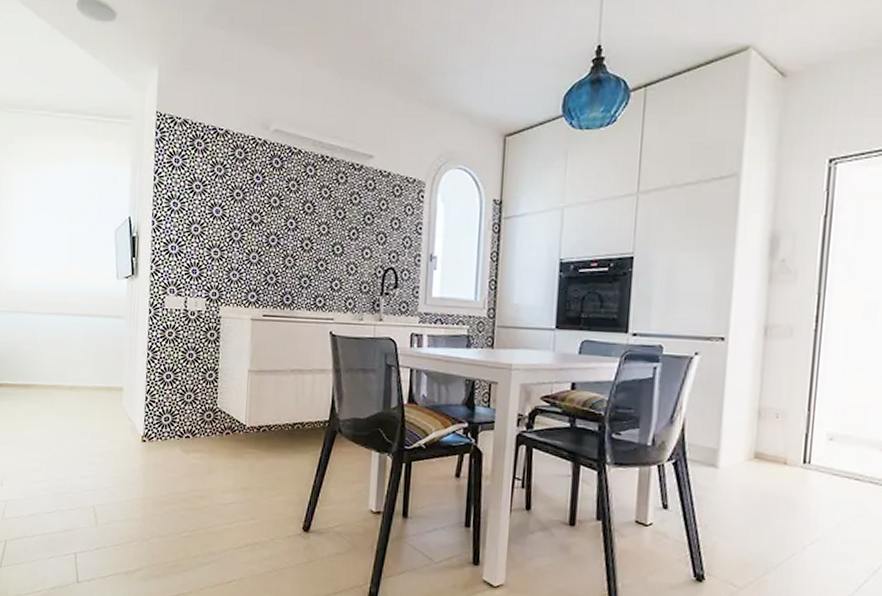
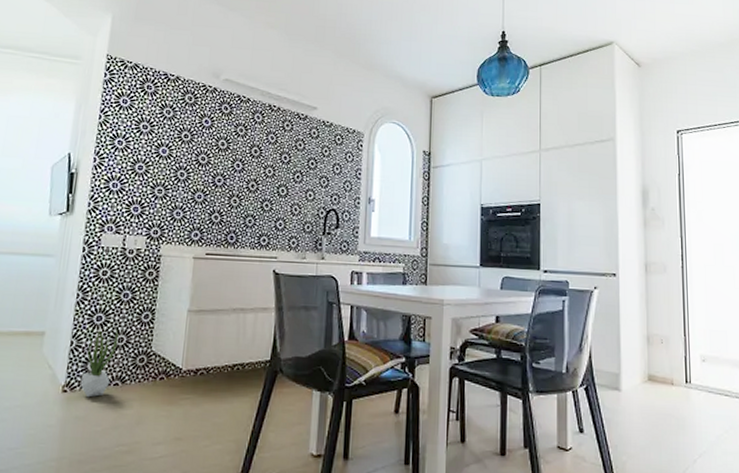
potted plant: none [157,386,187,448] -> present [81,328,119,398]

